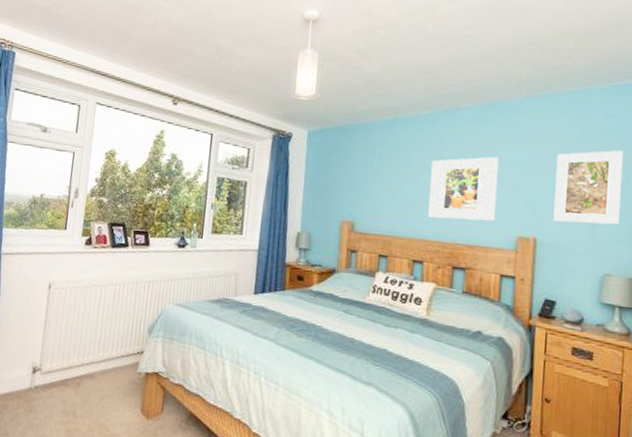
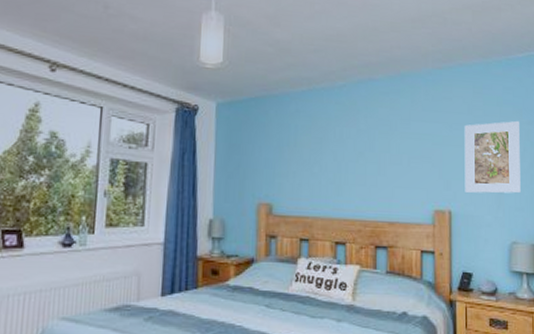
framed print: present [428,156,499,221] -> none [347,128,413,196]

